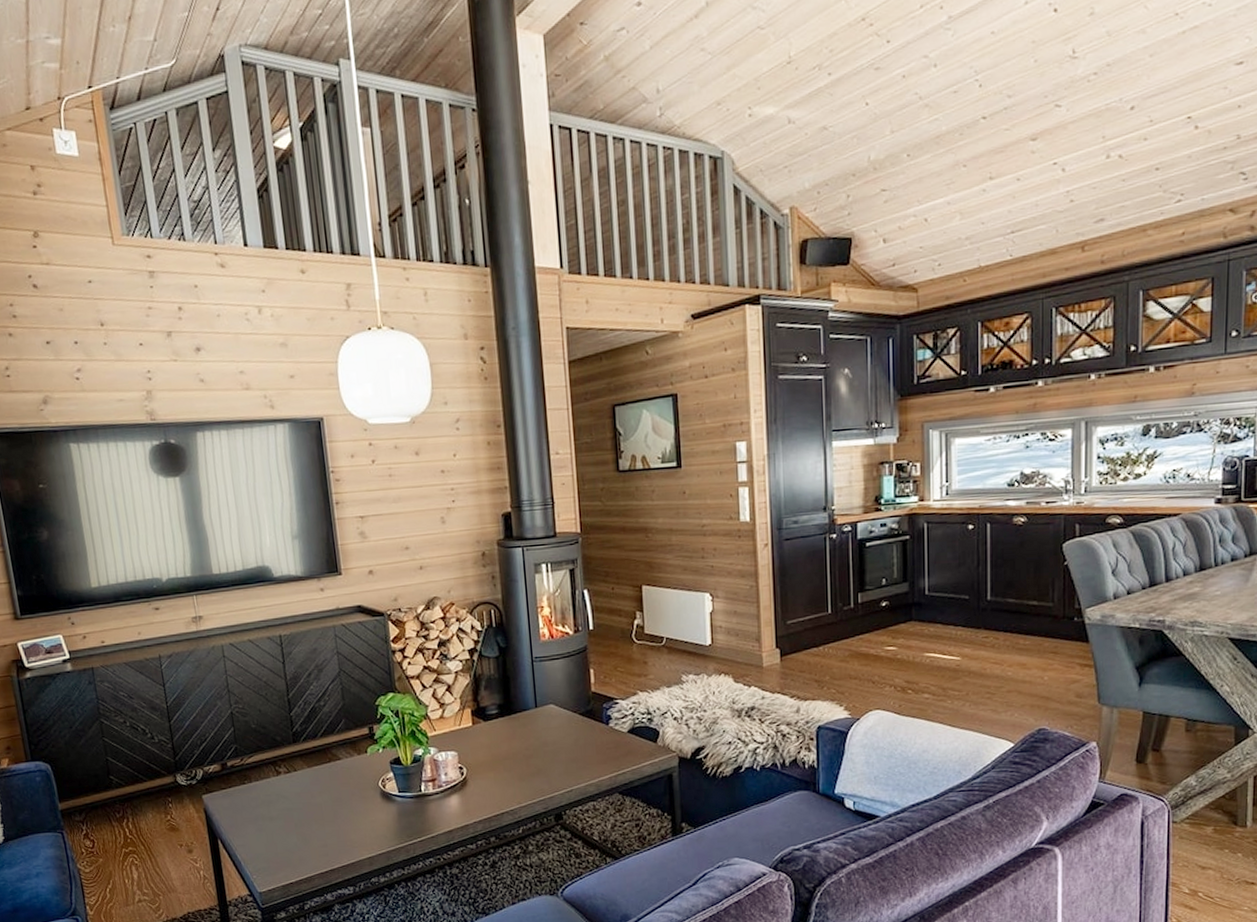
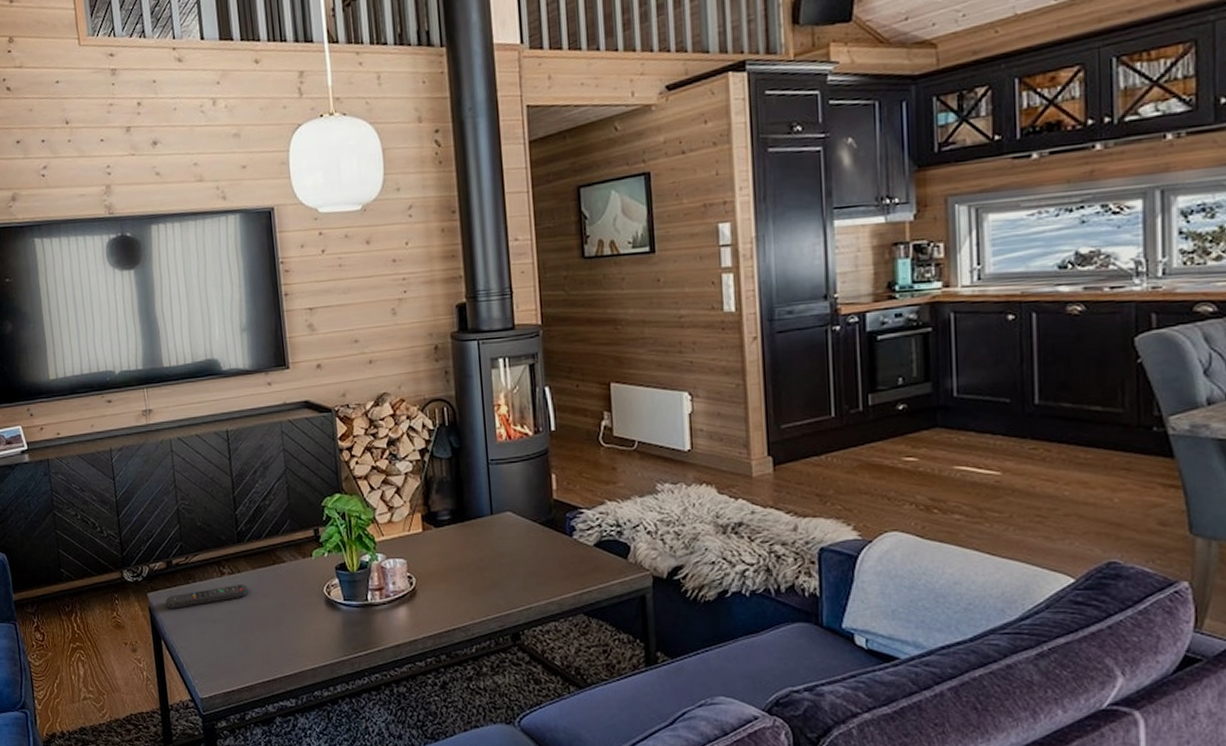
remote control: none [221,781,304,809] -> present [165,583,247,609]

